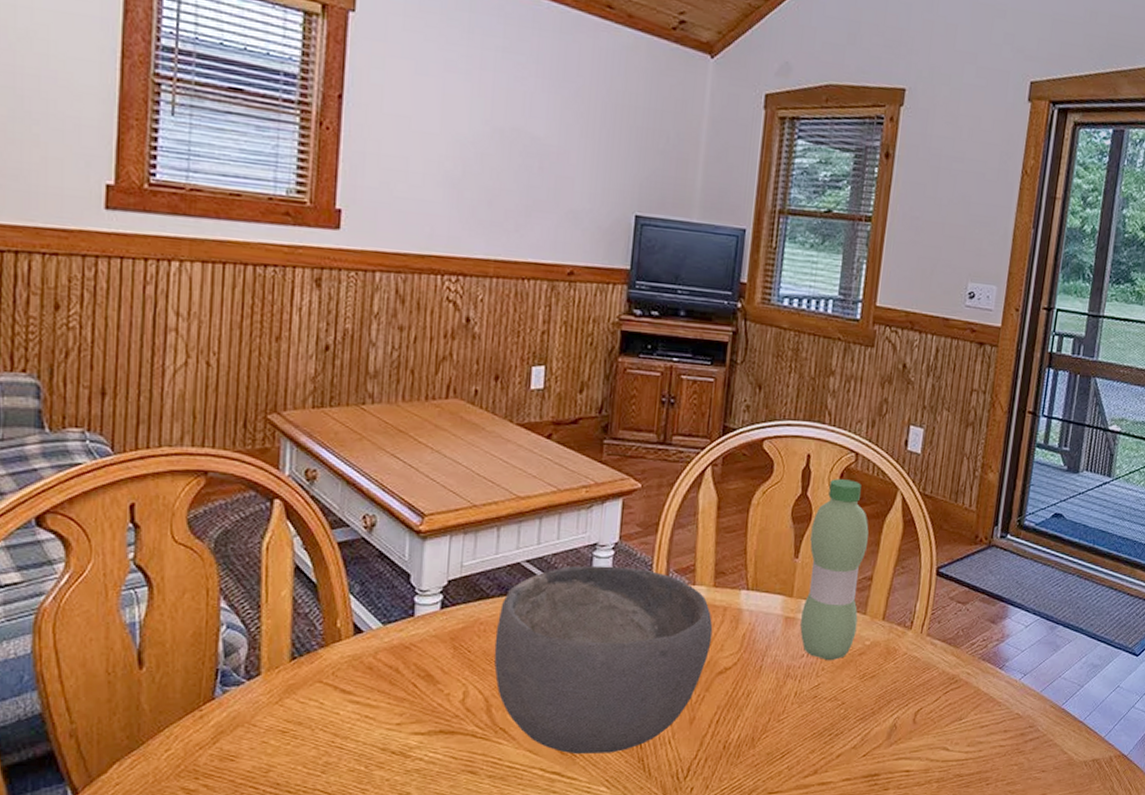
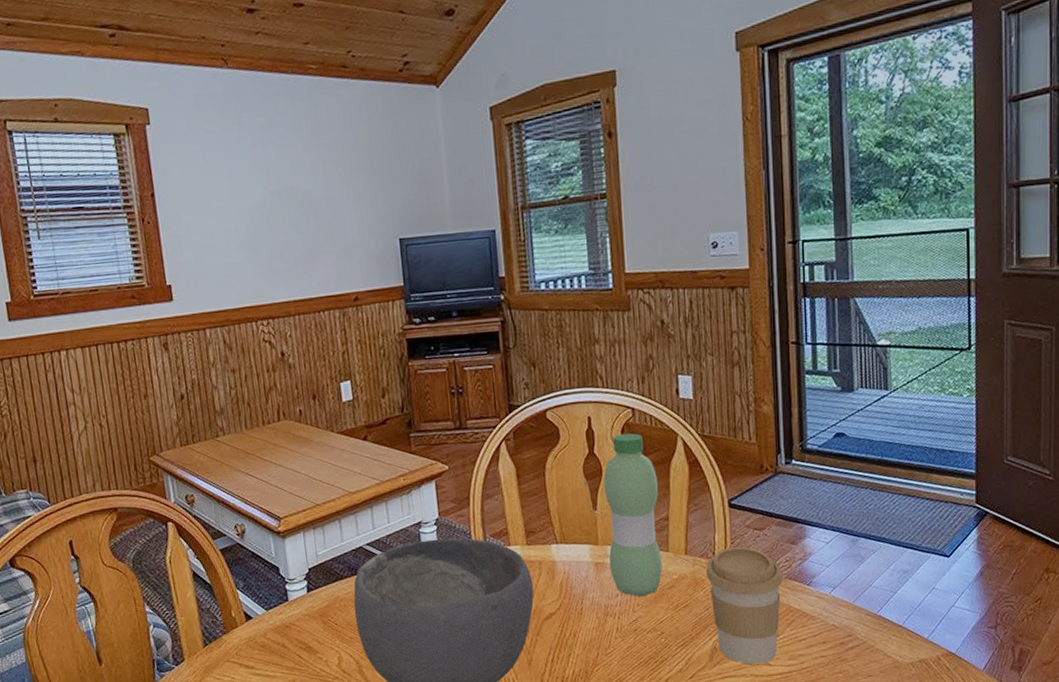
coffee cup: none [899,619,978,748] -> present [706,547,784,665]

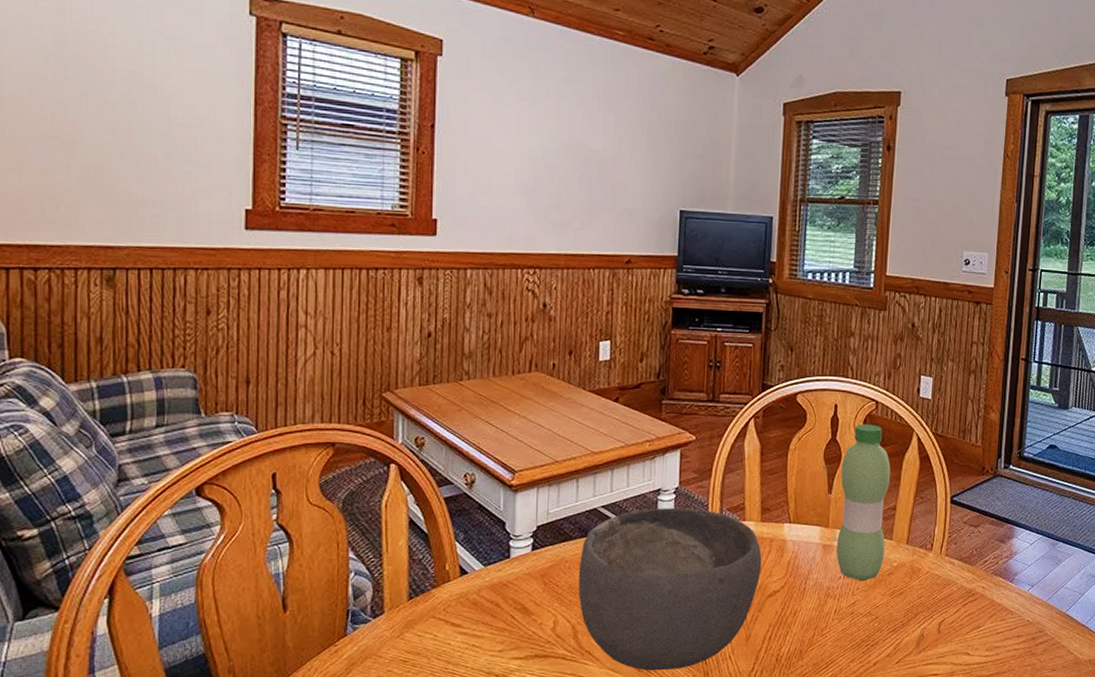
coffee cup: present [706,547,784,665] -> none [923,541,991,653]

